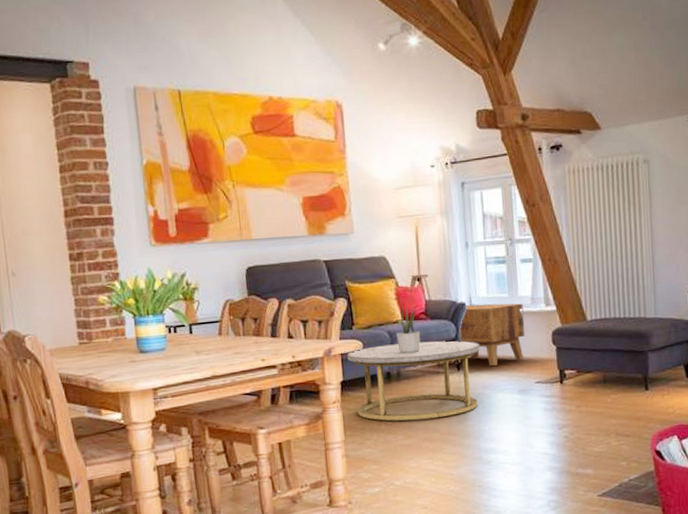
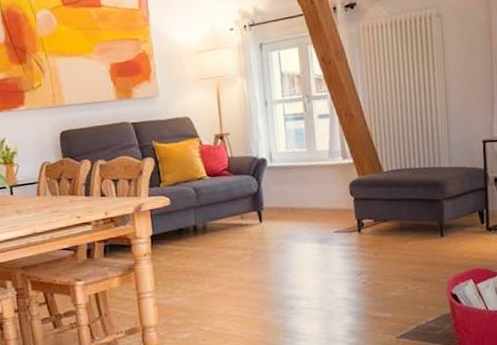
coffee table: present [347,340,480,421] -> none [156,194,281,271]
potted plant: present [396,303,421,354] -> none [201,161,224,209]
side table: present [439,303,525,367] -> none [242,157,324,218]

